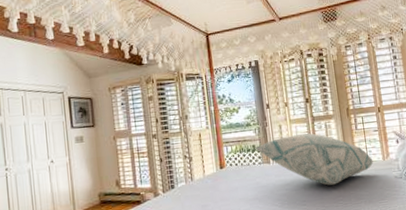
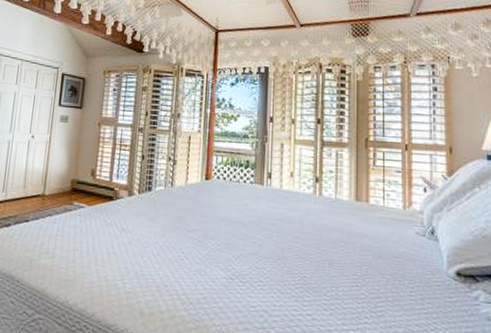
decorative pillow: present [255,133,374,186] -> none [248,157,390,226]

